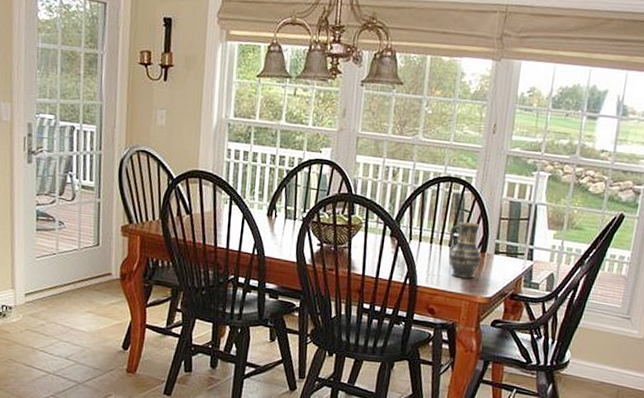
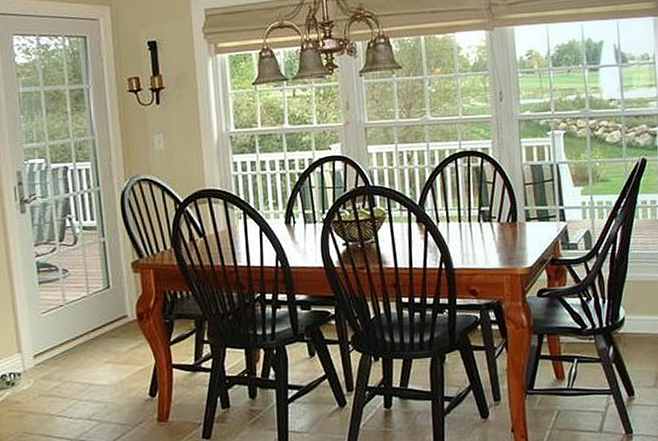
vase: present [448,222,482,279] -> none [476,193,514,253]

